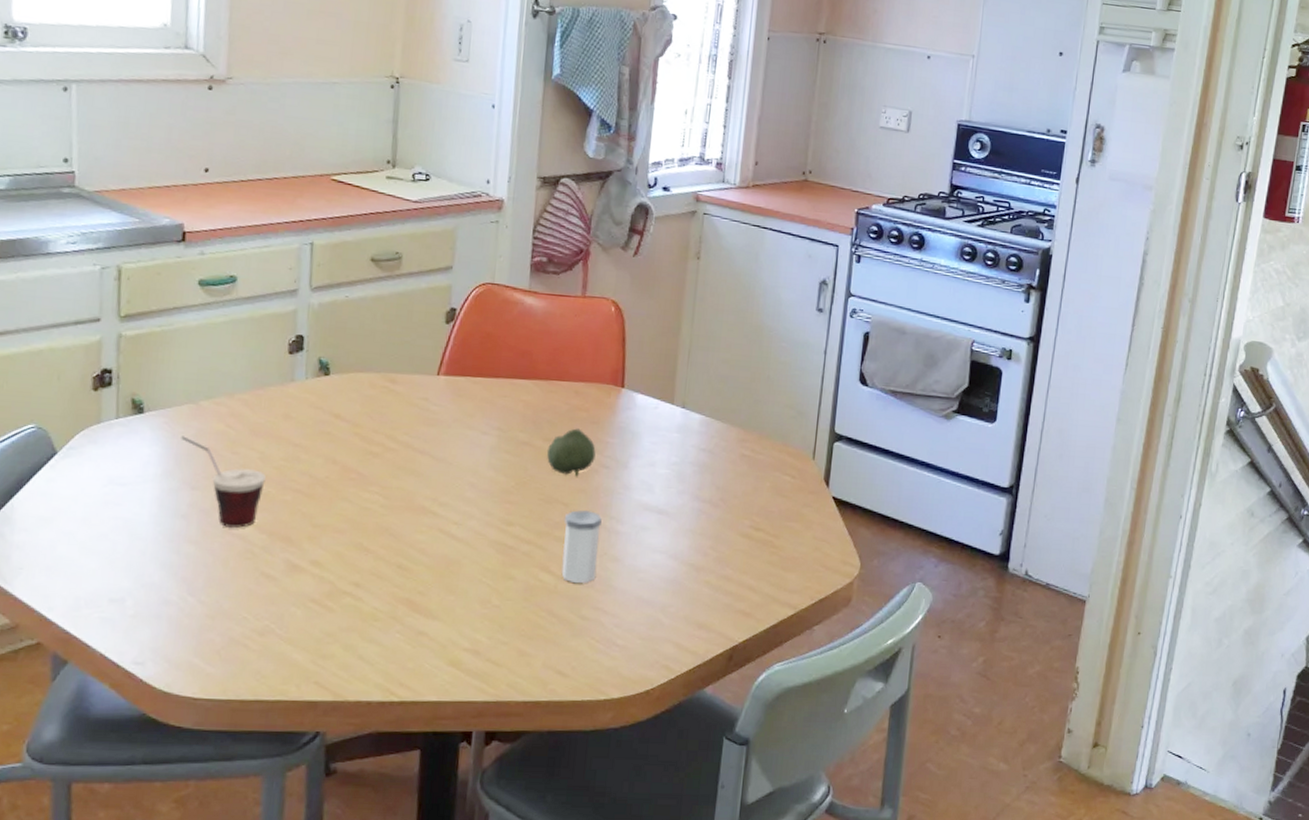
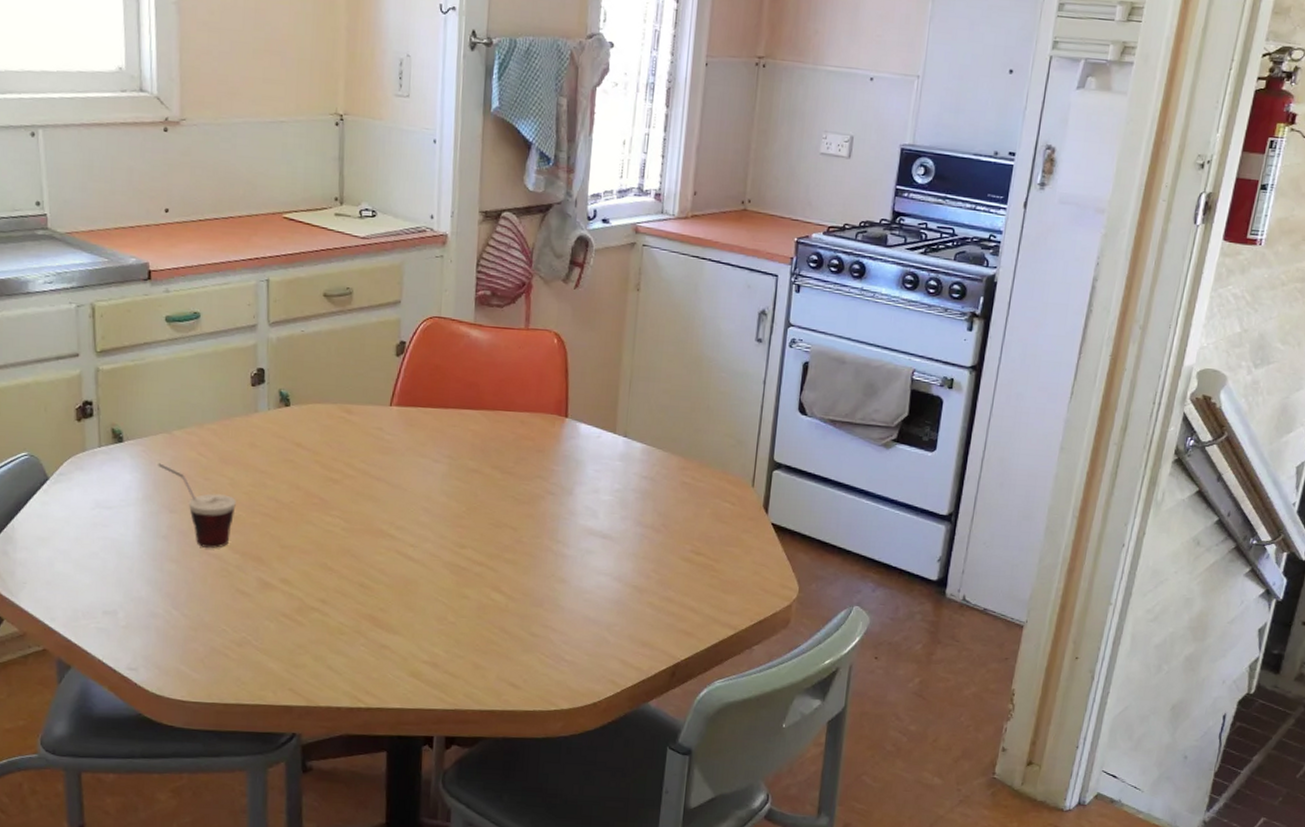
fruit: present [546,428,596,477] -> none [495,456,542,503]
salt shaker: present [561,510,602,584] -> none [512,534,549,603]

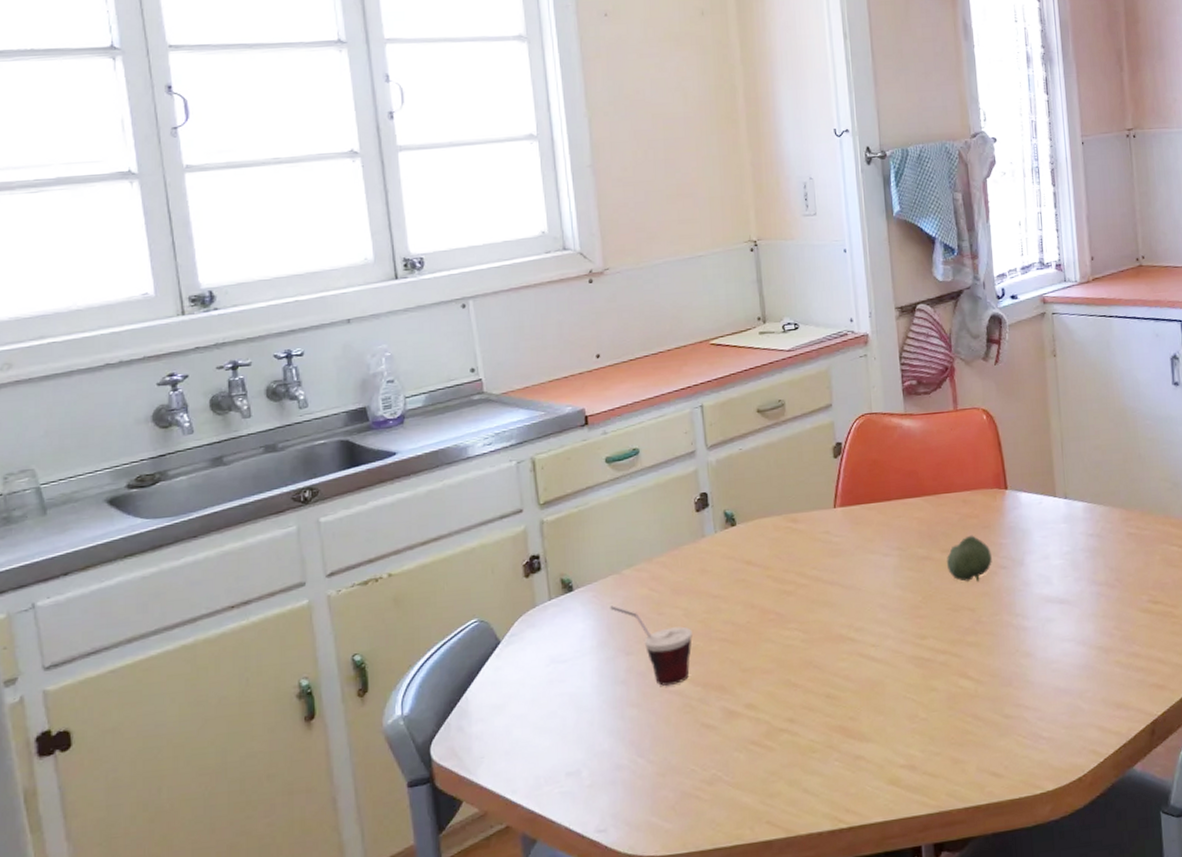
fruit: none [495,456,542,503] -> present [946,535,992,582]

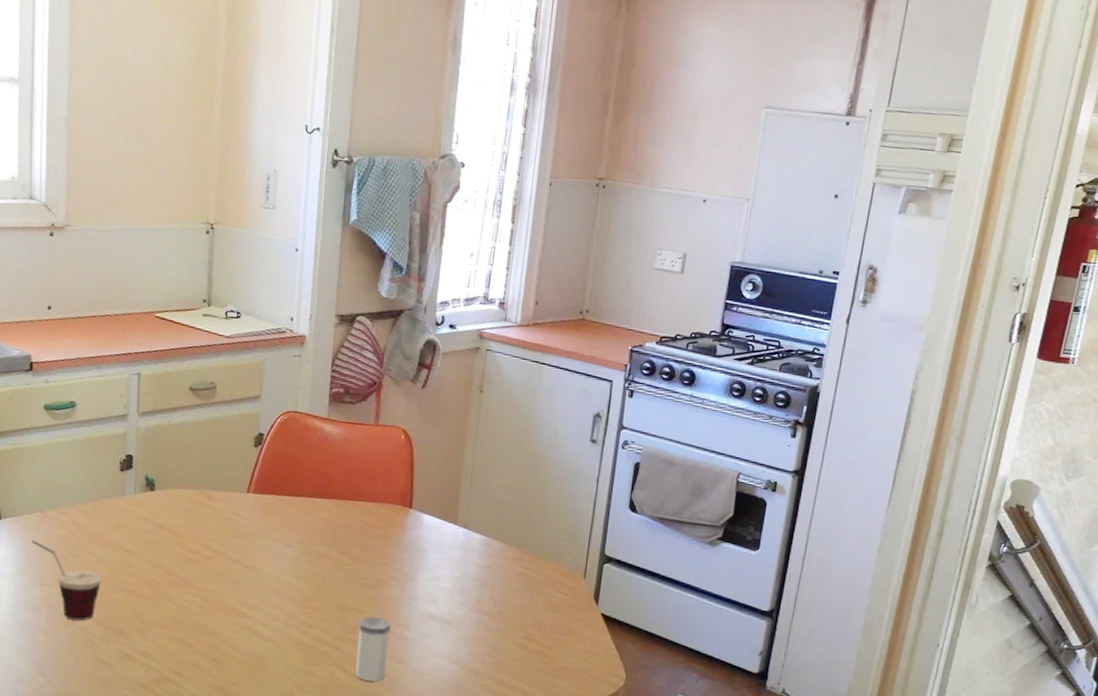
fruit: present [946,535,992,582] -> none [342,543,386,587]
salt shaker: none [973,612,1012,685] -> present [355,617,391,682]

